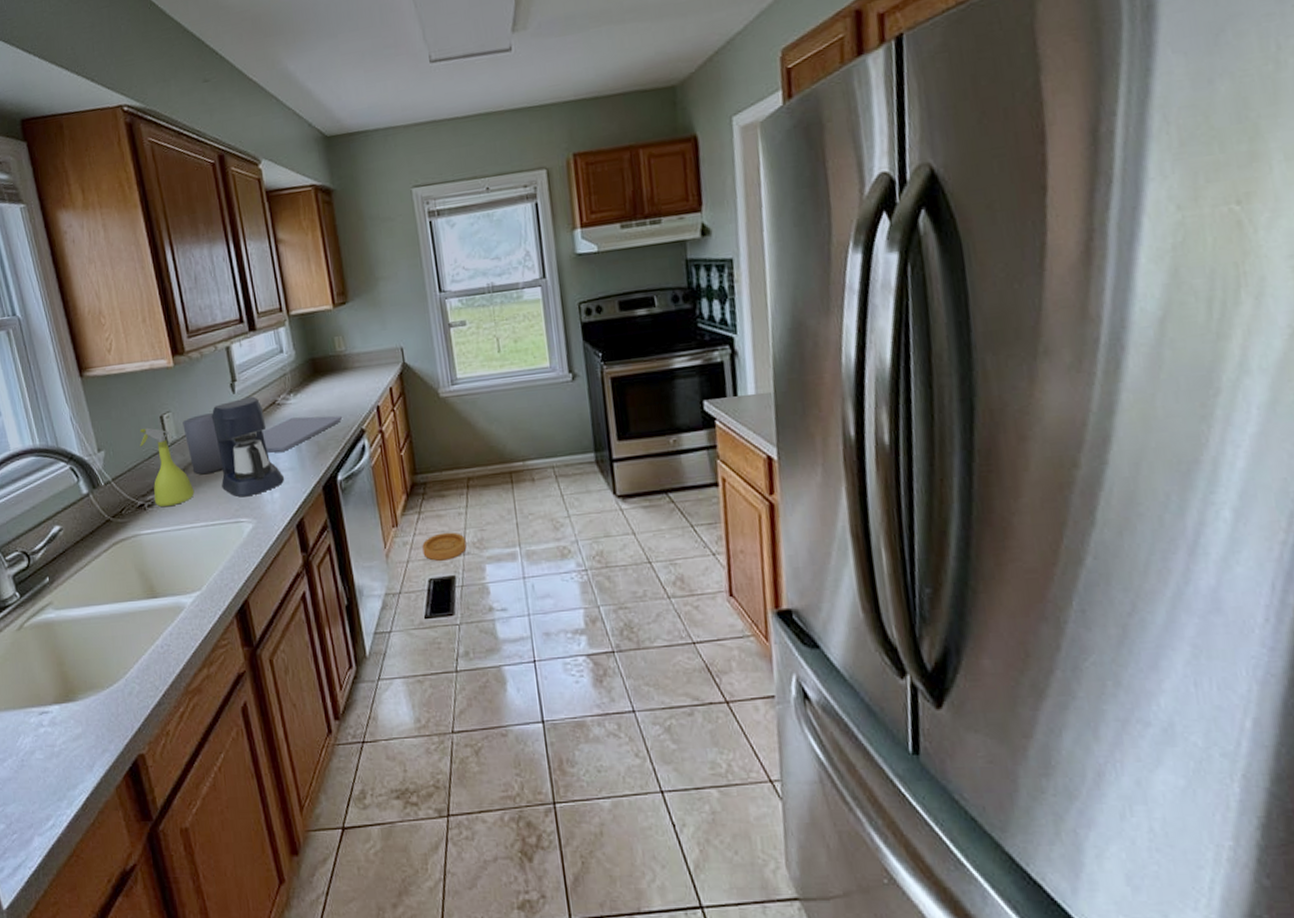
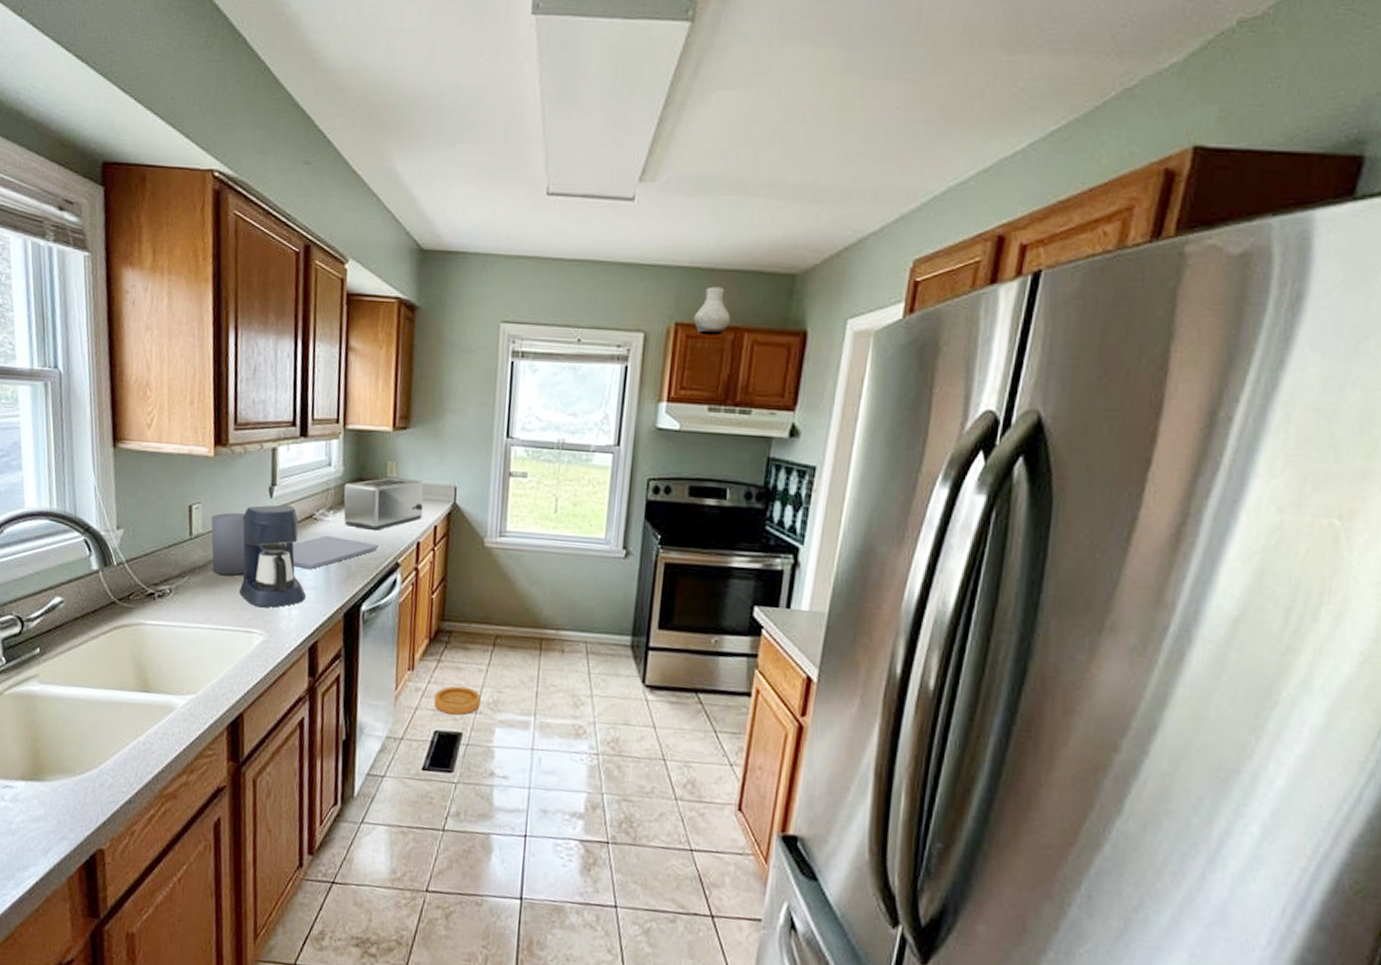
spray bottle: present [140,427,195,507] -> none [162,514,210,602]
toaster: none [299,348,377,405] -> present [343,476,424,530]
vase: none [589,112,624,160] -> present [693,287,731,336]

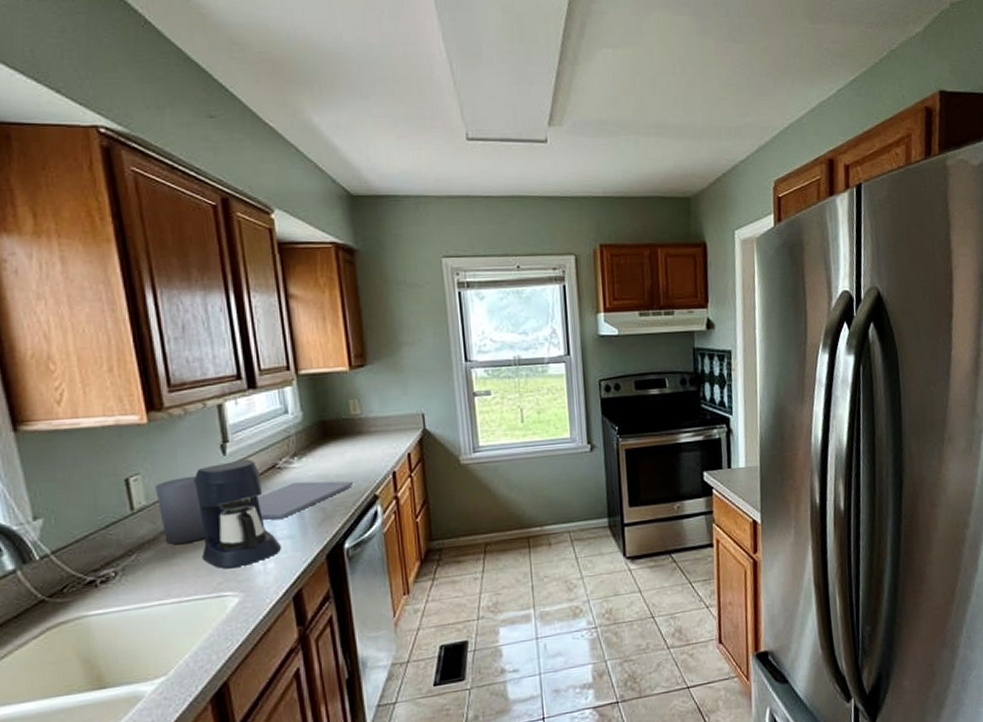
toaster: present [343,476,424,530] -> none [306,413,395,469]
pet bowl: present [434,686,481,715] -> none [435,597,481,627]
vase: present [693,287,731,336] -> none [614,212,645,253]

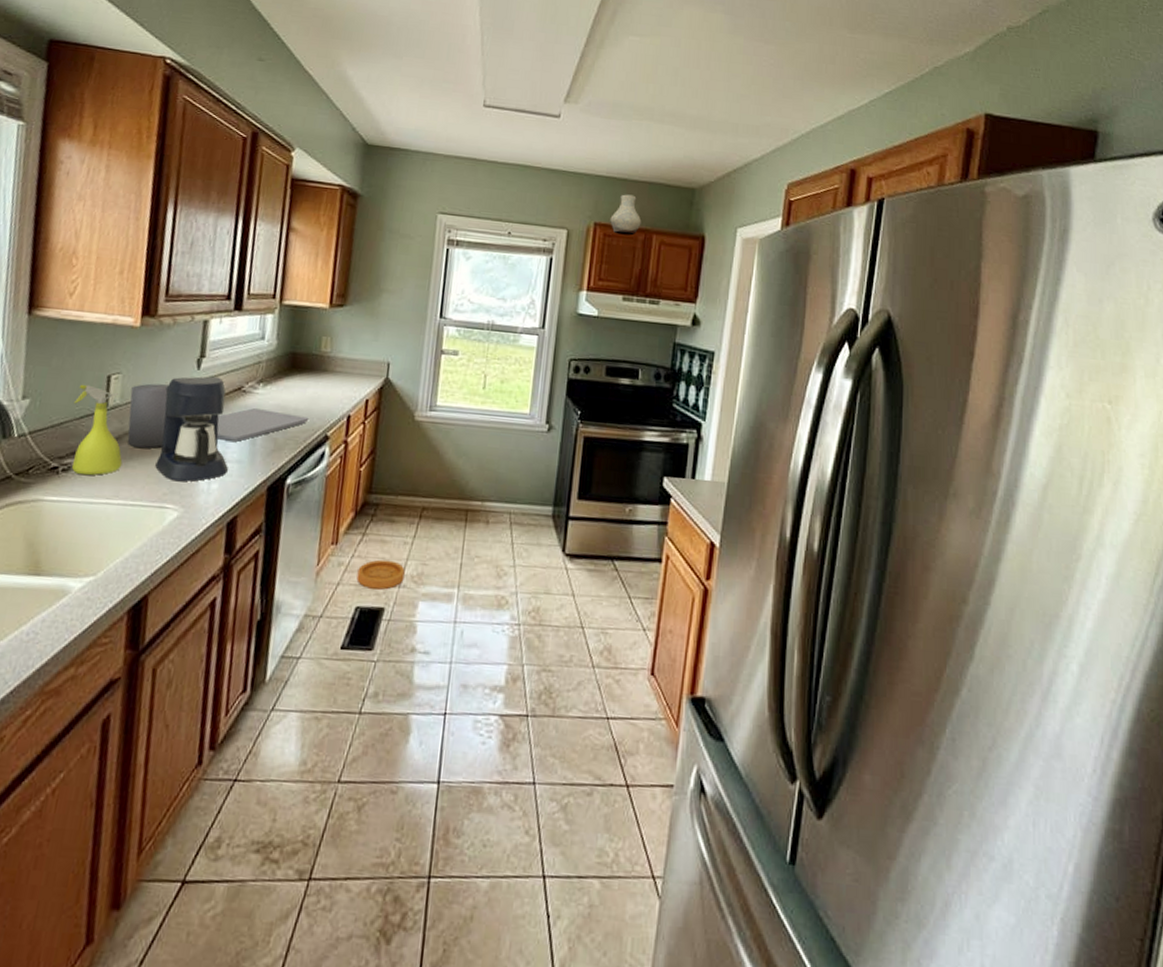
spray bottle: none [94,492,166,583] -> present [72,384,123,476]
pet bowl: none [435,597,481,627] -> present [356,559,405,590]
vase: none [614,212,645,253] -> present [610,194,642,236]

